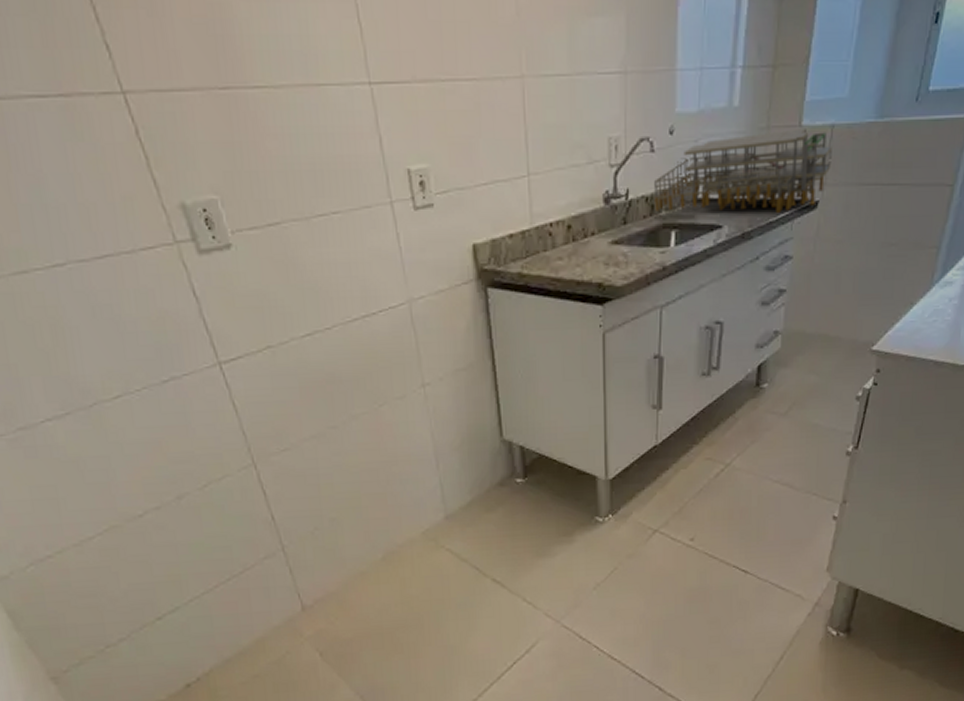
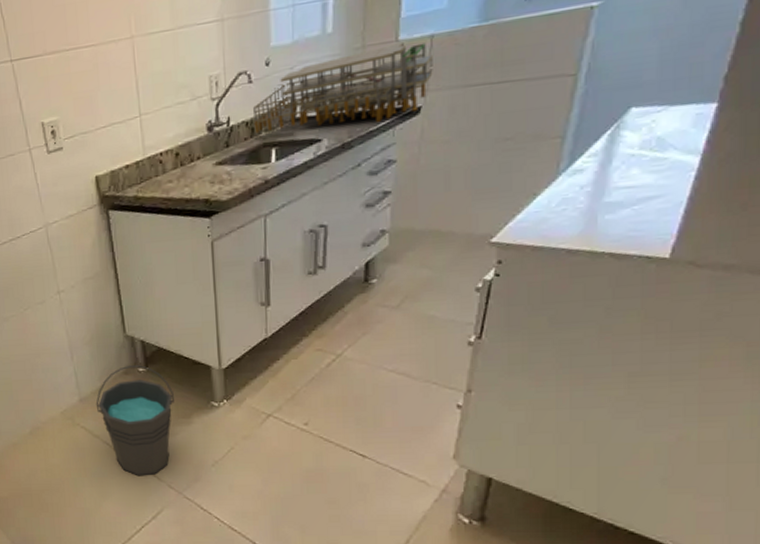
bucket: none [464,475,555,605] -> present [95,365,174,476]

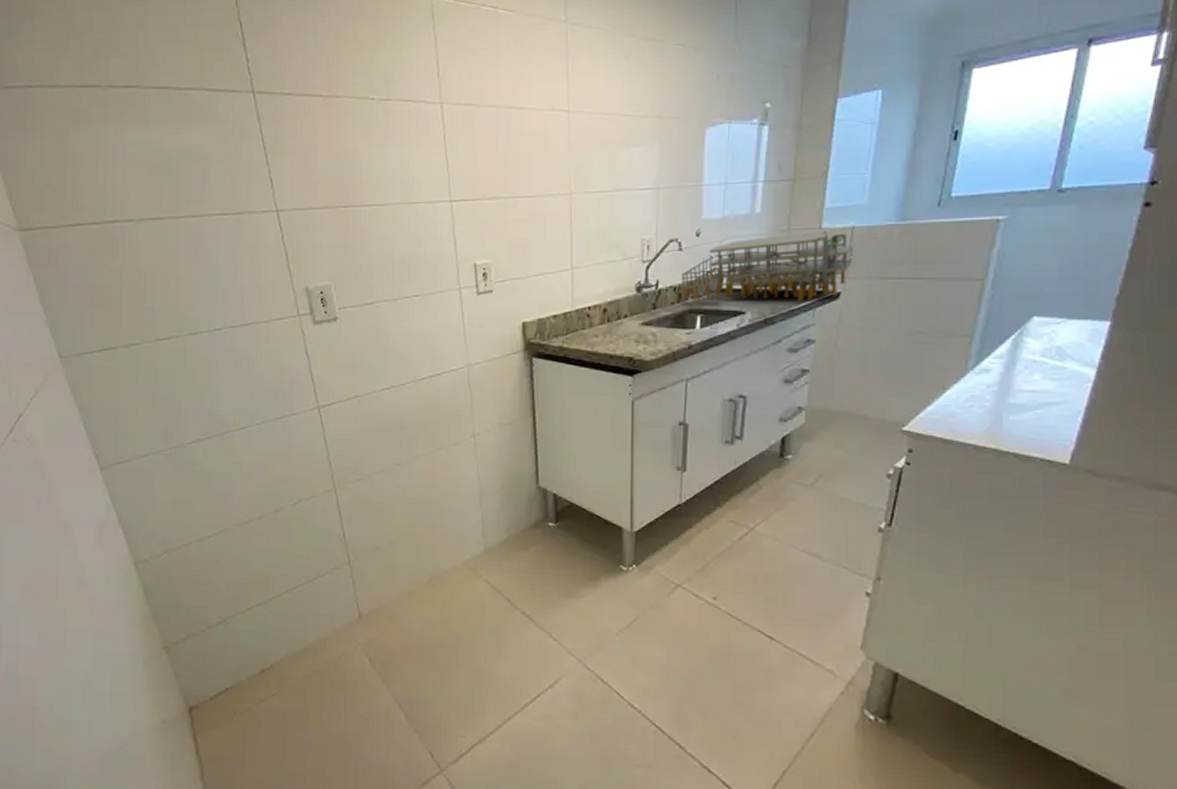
bucket: present [95,365,174,476] -> none [501,519,582,640]

